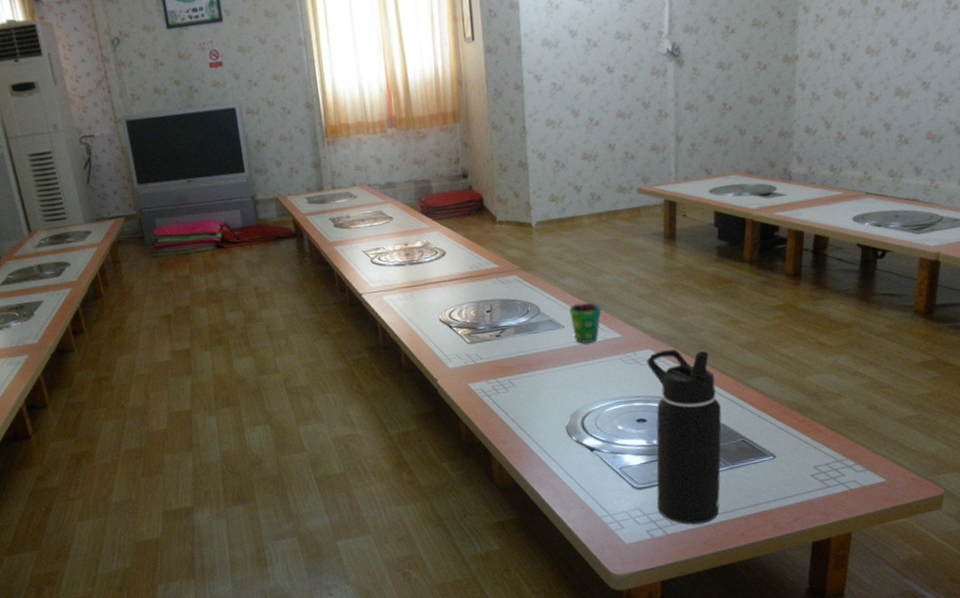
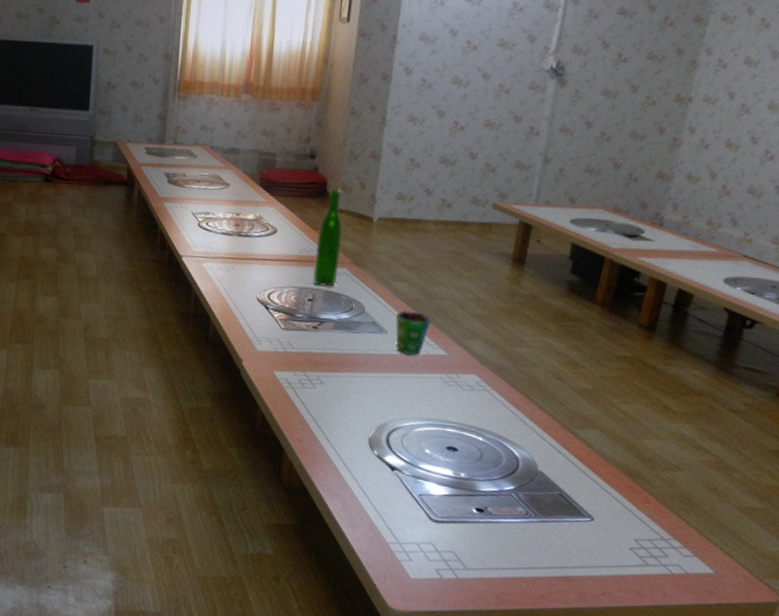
wine bottle: none [483,202,509,297] -> present [312,189,343,287]
water bottle: present [647,349,722,525] -> none [452,379,543,575]

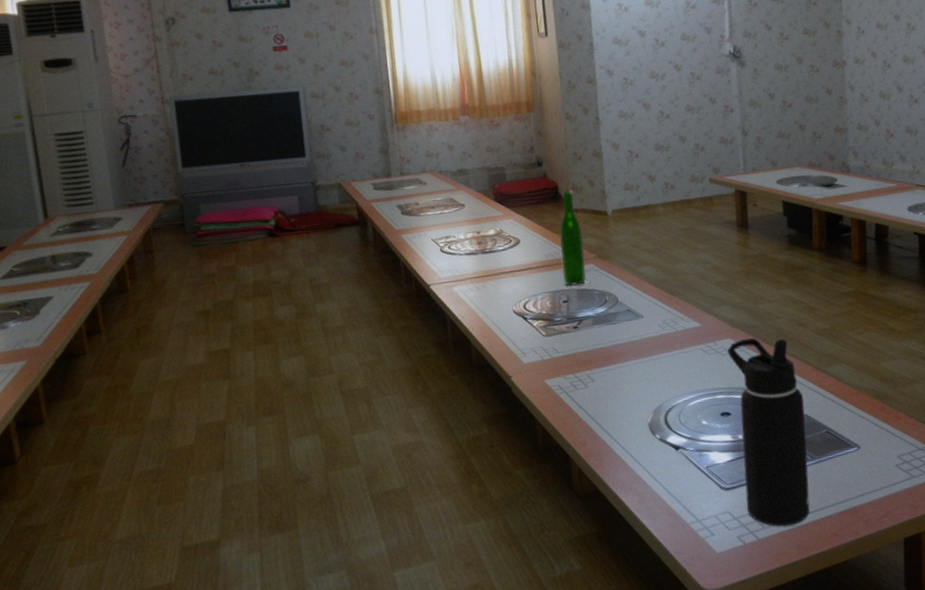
cup: present [395,311,431,355] -> none [648,291,680,334]
water bottle: none [452,379,543,575] -> present [727,338,810,527]

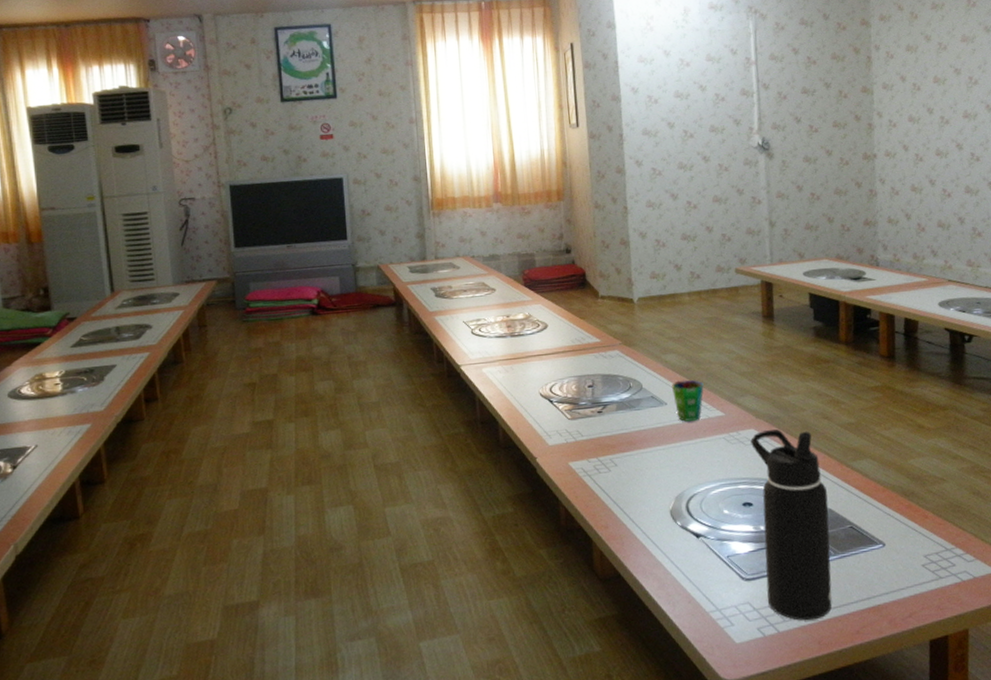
wine bottle: present [559,190,586,286] -> none [585,277,612,371]
cup: none [648,291,680,334] -> present [672,379,704,422]

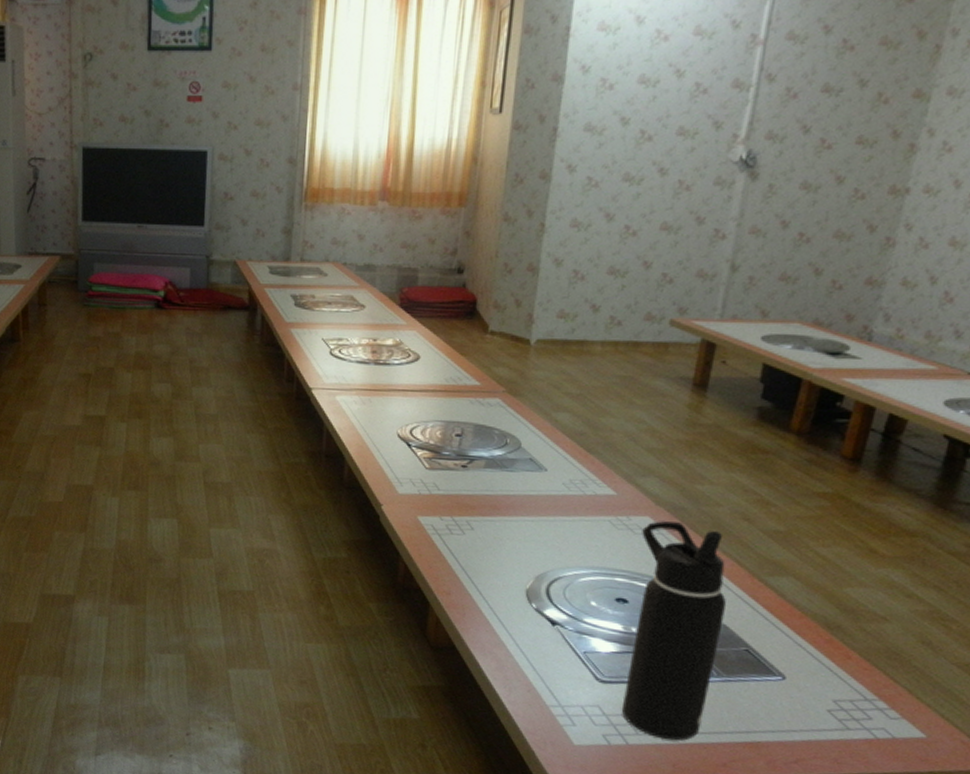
cup: present [672,379,704,422] -> none [556,445,598,495]

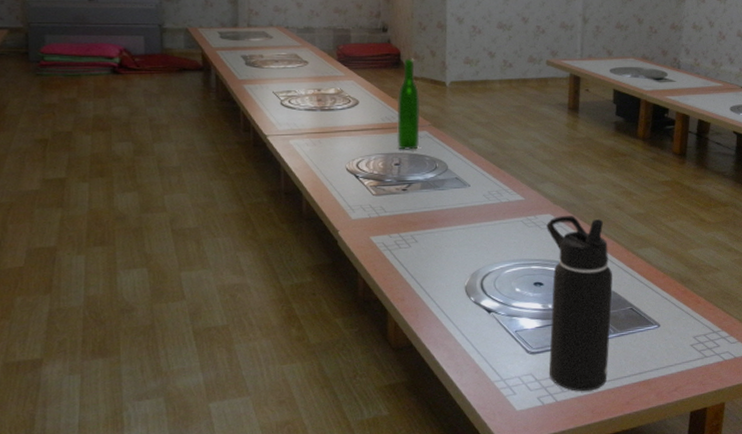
wine bottle: none [460,307,495,420] -> present [396,58,421,150]

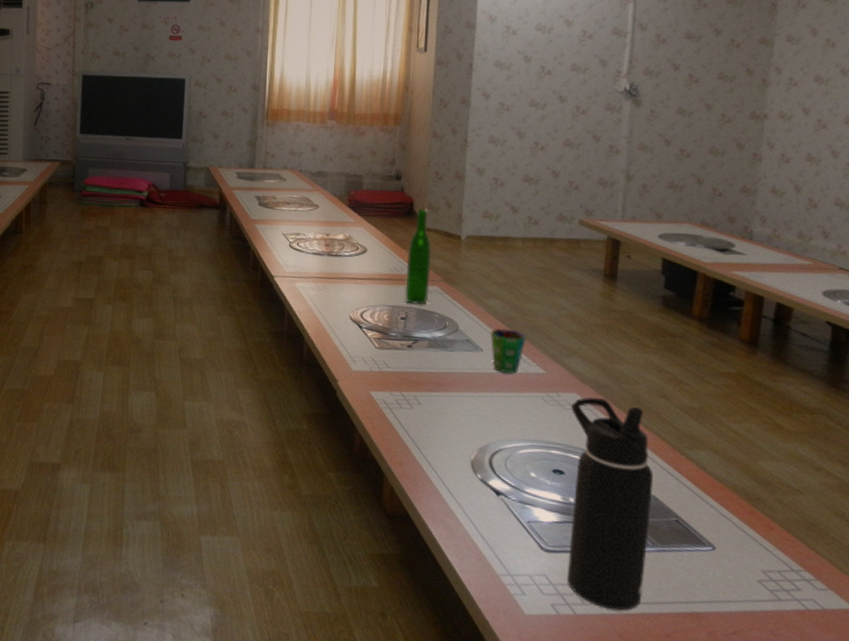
cup: none [476,164,507,204] -> present [491,328,526,373]

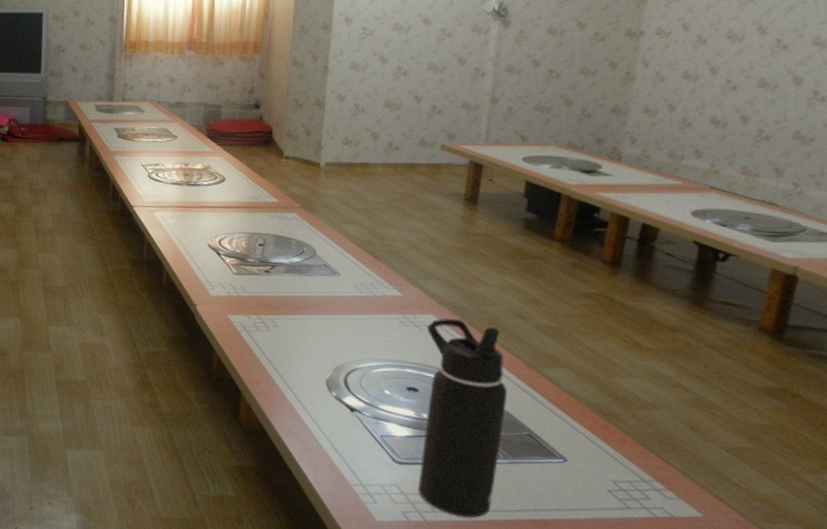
wine bottle: present [403,208,431,305] -> none [262,136,290,232]
cup: present [491,328,526,373] -> none [348,253,384,296]

